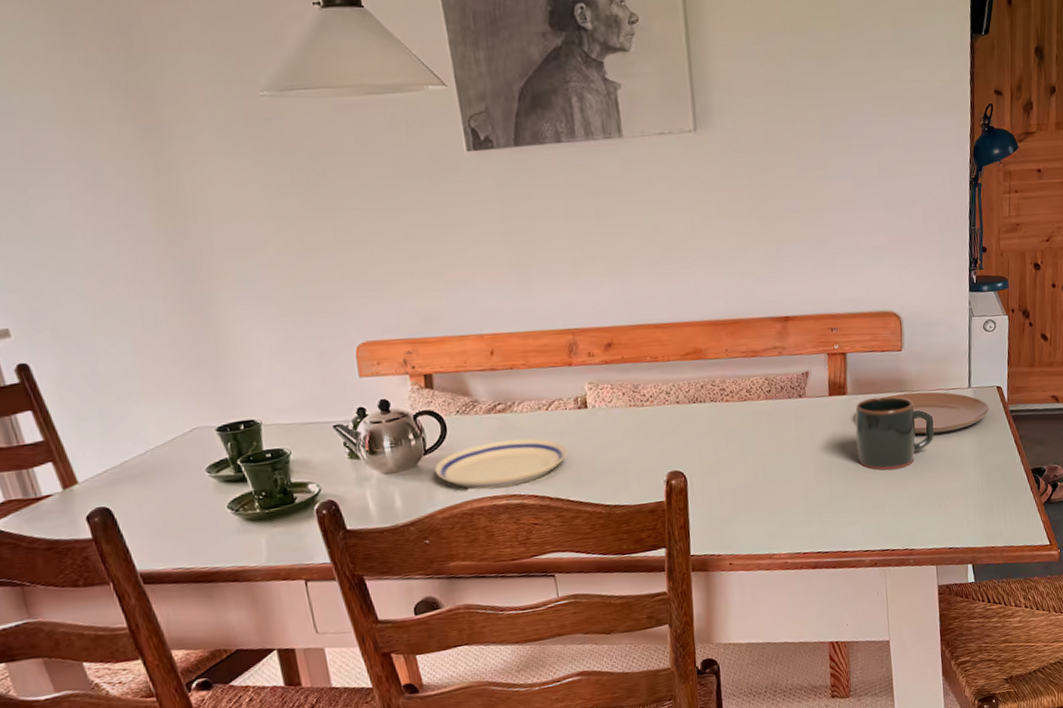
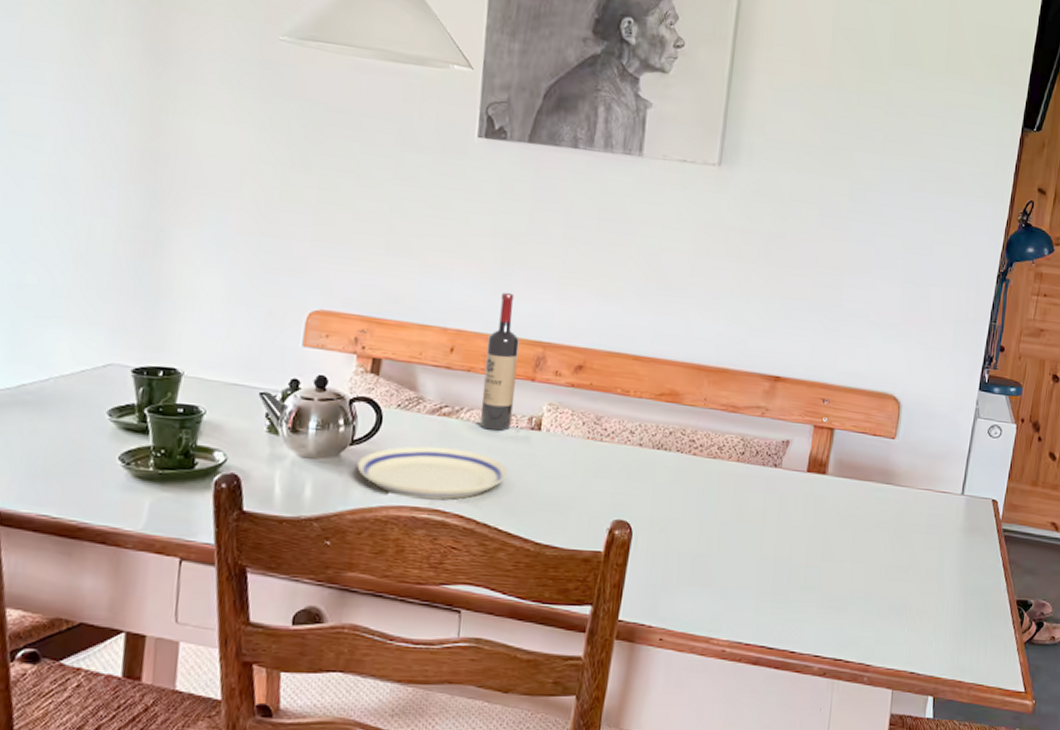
wine bottle: none [521,290,561,417] -> present [480,292,520,431]
mug: present [855,396,934,471] -> none [826,483,918,570]
plate: present [887,391,989,435] -> none [870,485,981,540]

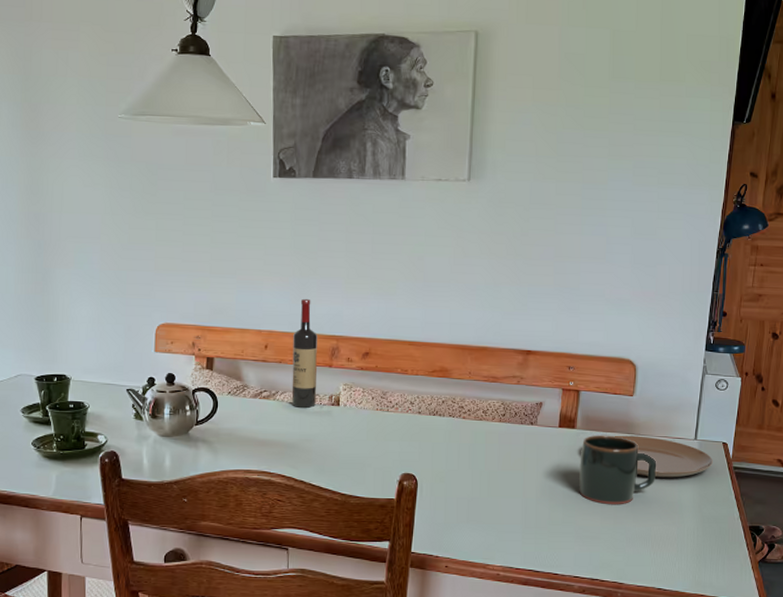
plate: present [357,446,509,501] -> none [202,423,317,465]
mug: none [826,483,918,570] -> present [579,435,657,505]
plate: none [870,485,981,540] -> present [614,435,713,478]

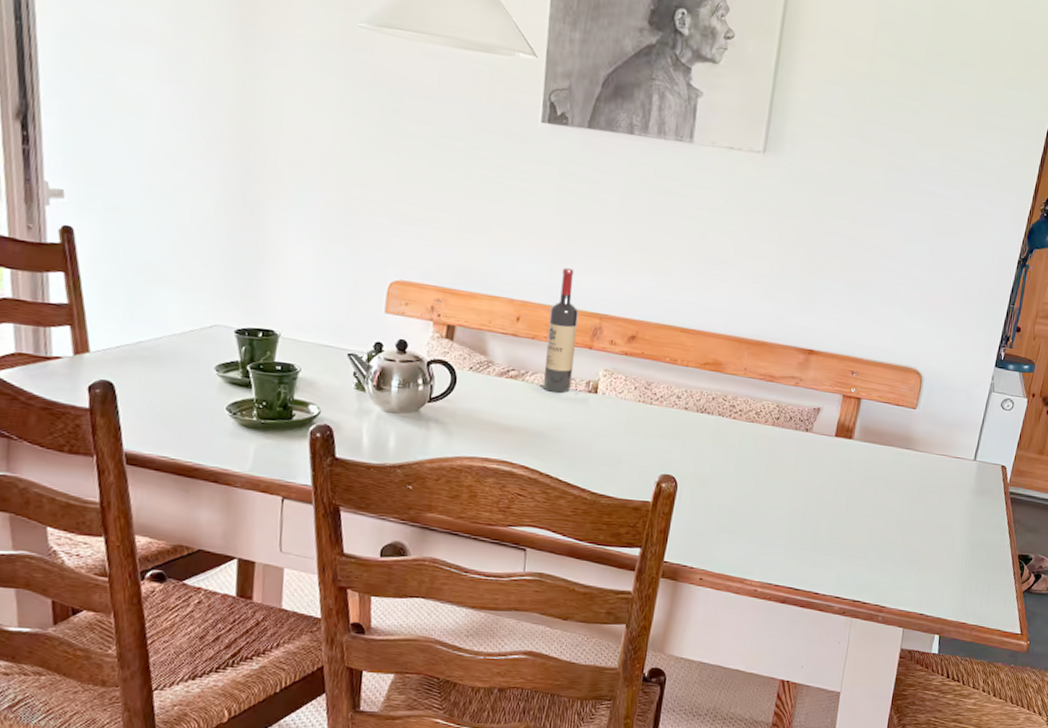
mug: present [579,435,657,505] -> none [849,448,933,525]
plate: present [614,435,713,478] -> none [891,449,990,500]

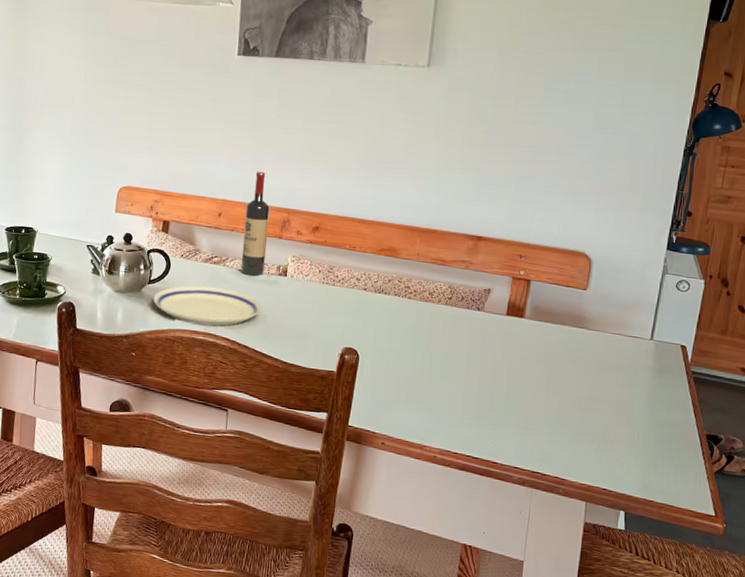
plate: none [434,404,568,453] -> present [153,286,262,327]

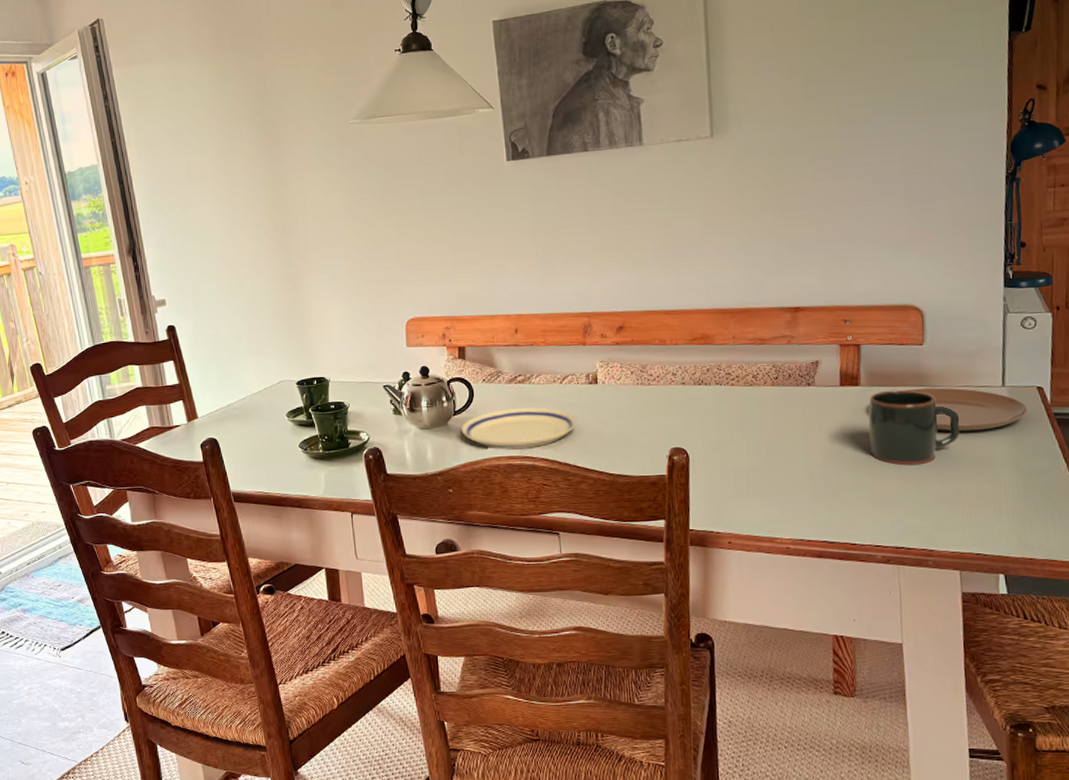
wine bottle: present [241,171,270,276] -> none [543,278,574,389]
mug: none [524,326,608,400] -> present [868,389,960,466]
plate: none [564,328,669,377] -> present [905,387,1028,432]

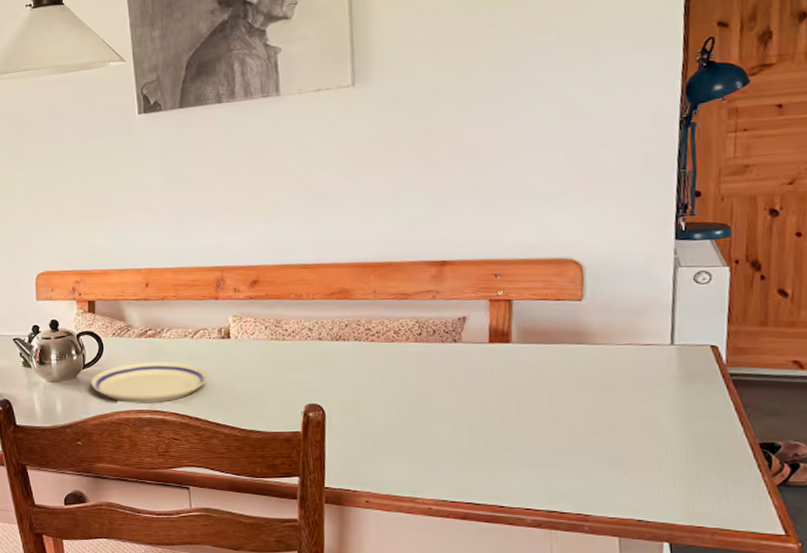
mug: present [868,389,960,466] -> none [519,347,622,427]
plate: present [905,387,1028,432] -> none [561,345,699,392]

